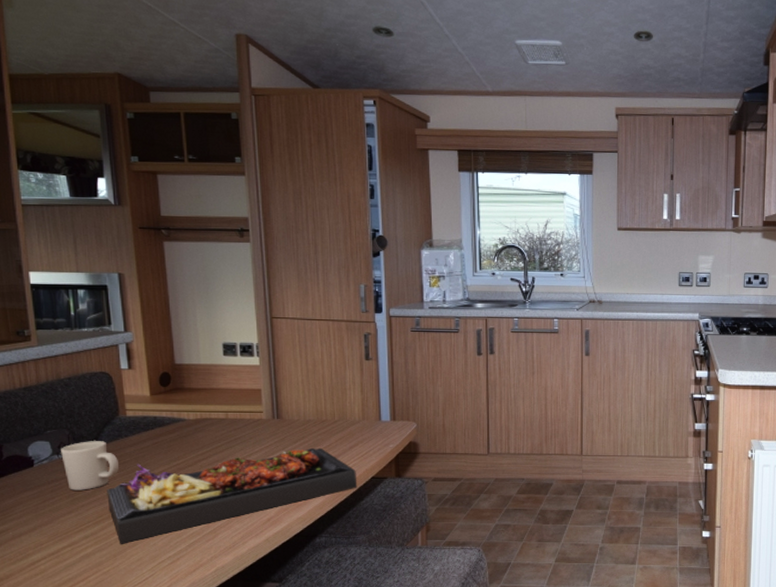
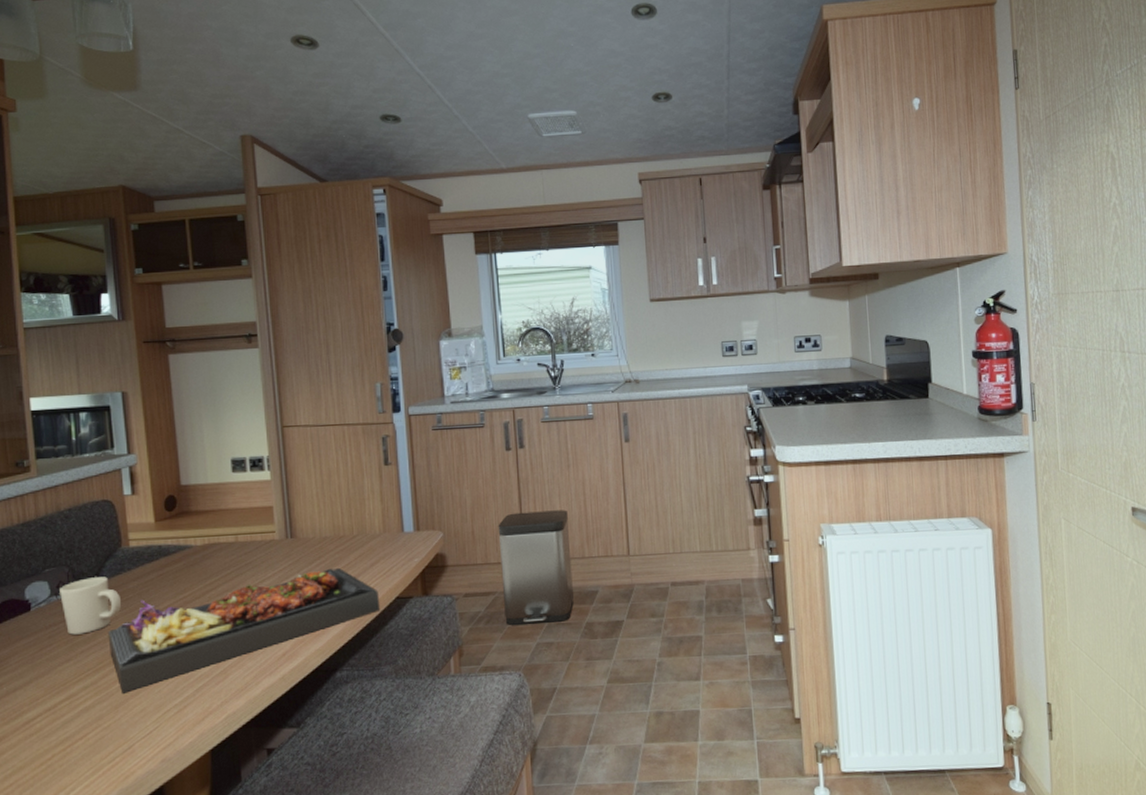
pedal bin: none [466,411,531,509] -> present [498,510,574,626]

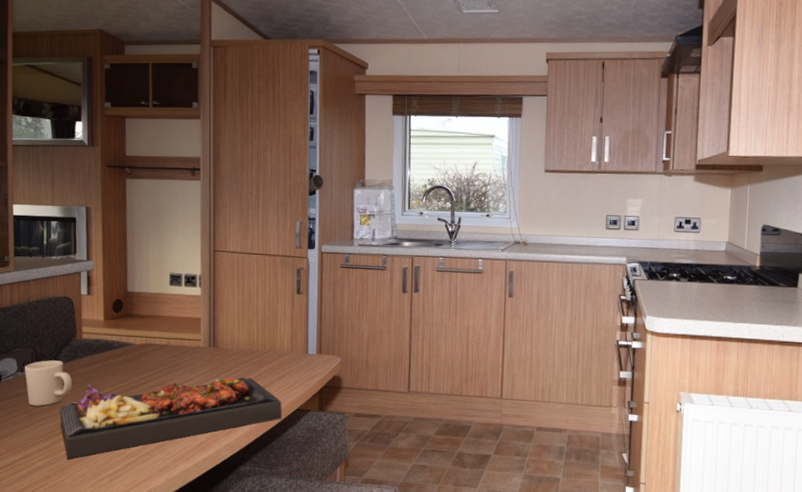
pedal bin: present [498,510,574,626] -> none [387,348,451,449]

